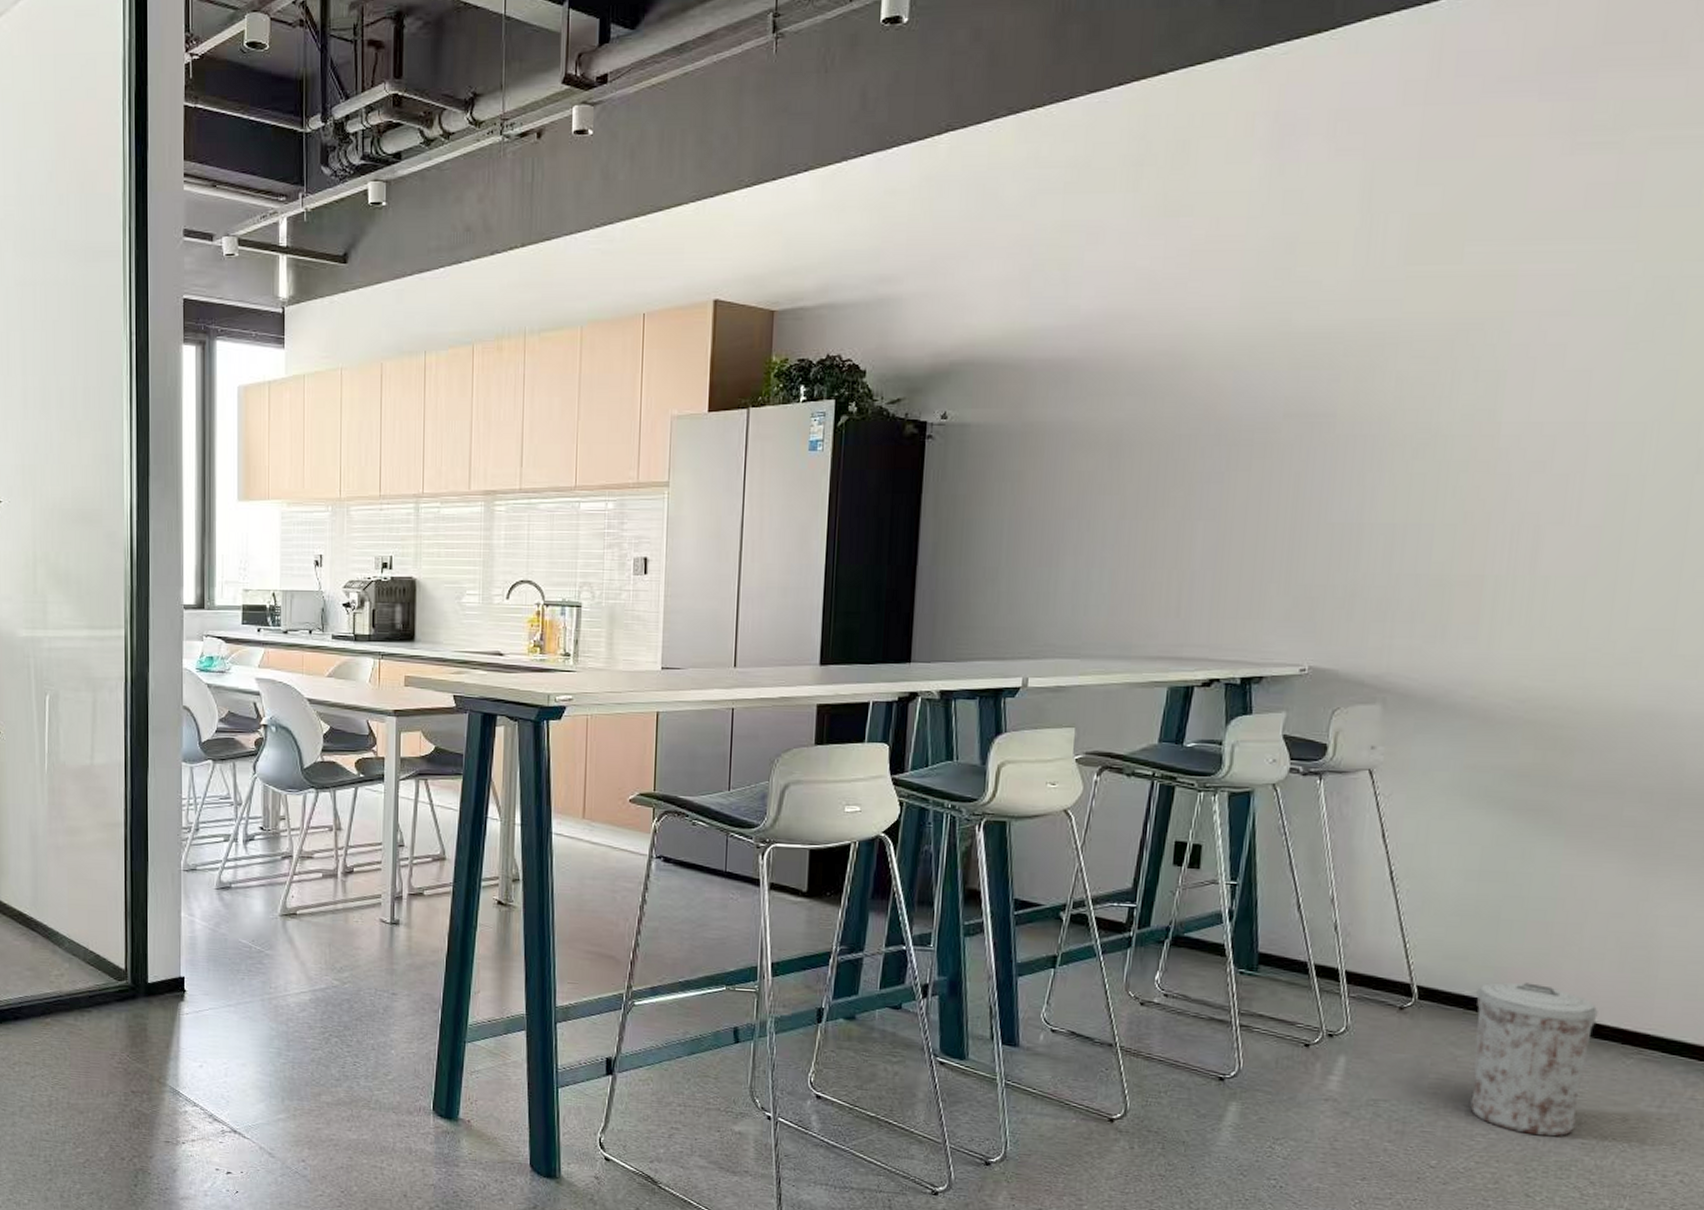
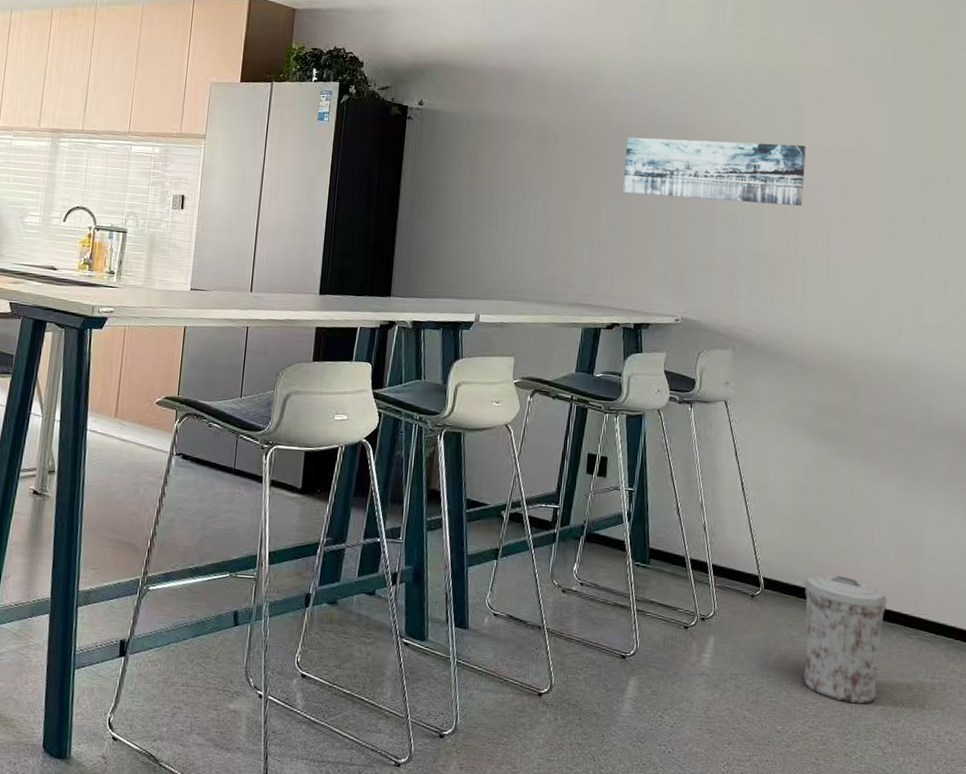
wall art: none [1226,423,1505,510] -> present [622,137,806,207]

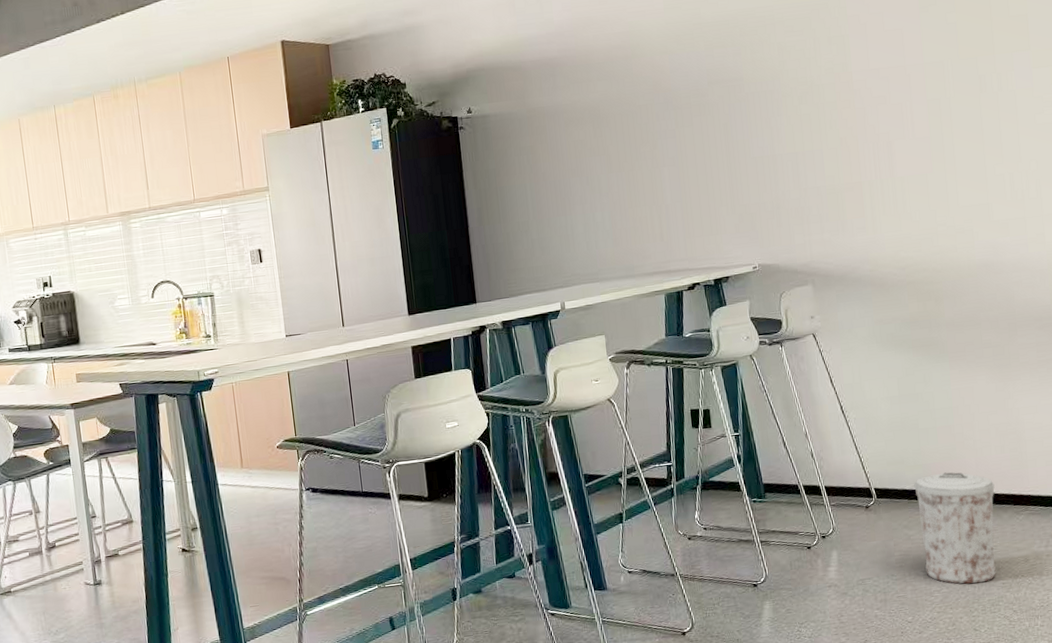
wall art: present [622,137,806,207] -> none [677,72,860,157]

